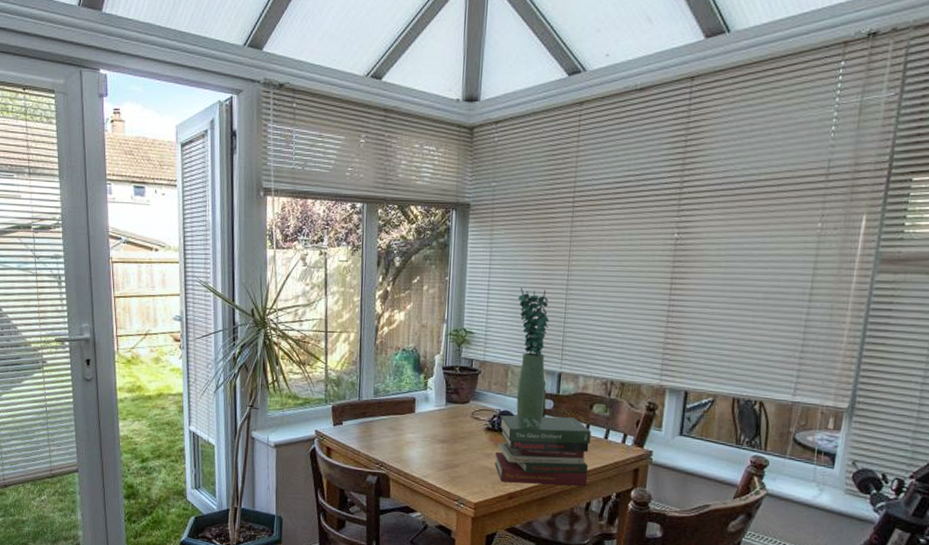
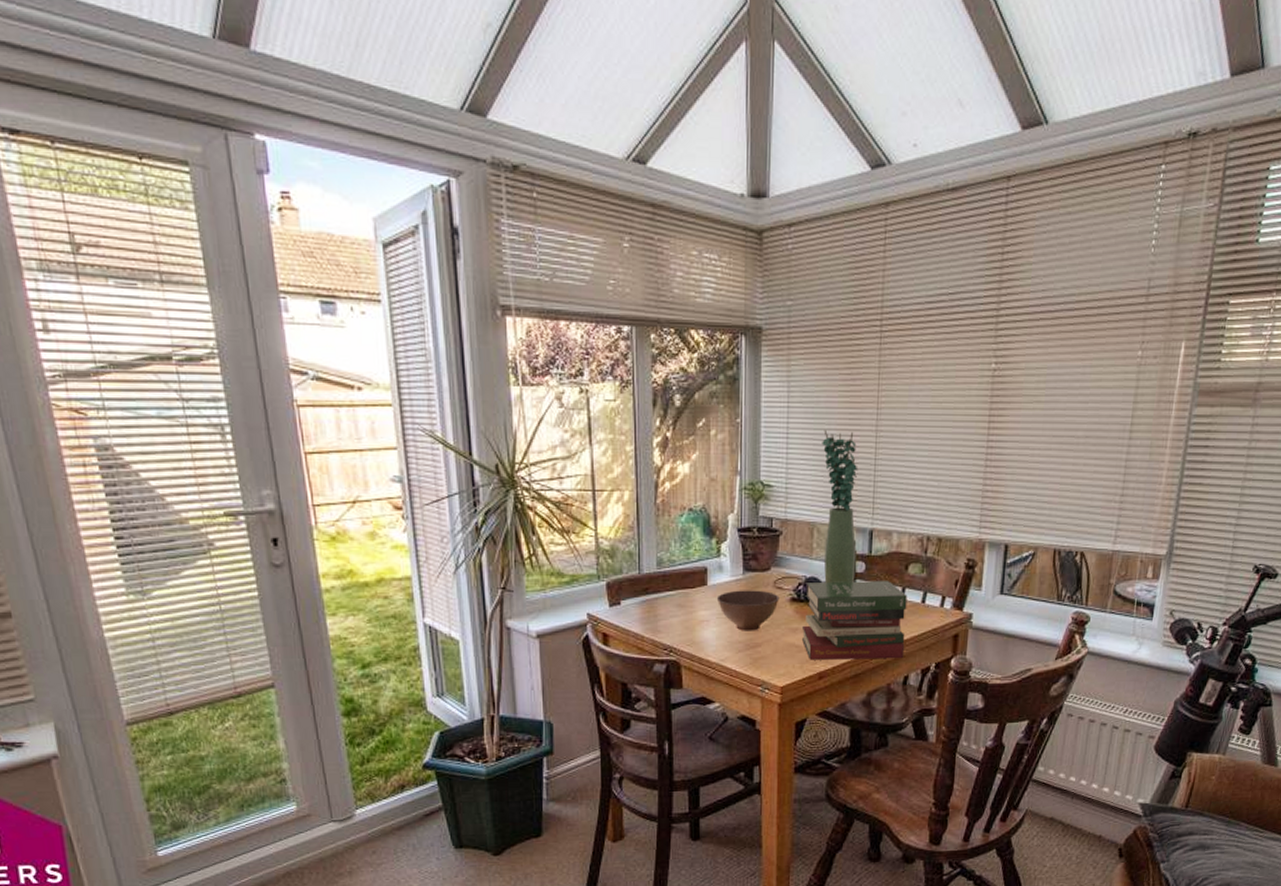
bowl: none [422,418,476,454] -> present [716,590,780,631]

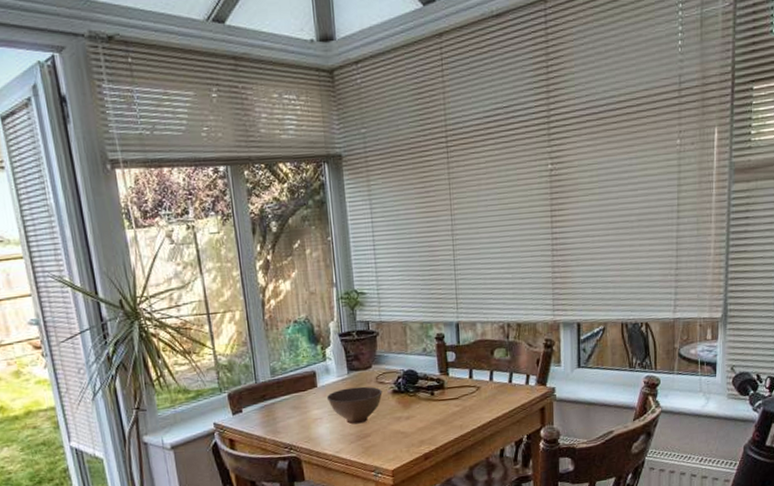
books: present [801,581,907,660] -> none [404,366,499,444]
vase: present [822,430,858,584] -> none [405,238,448,375]

